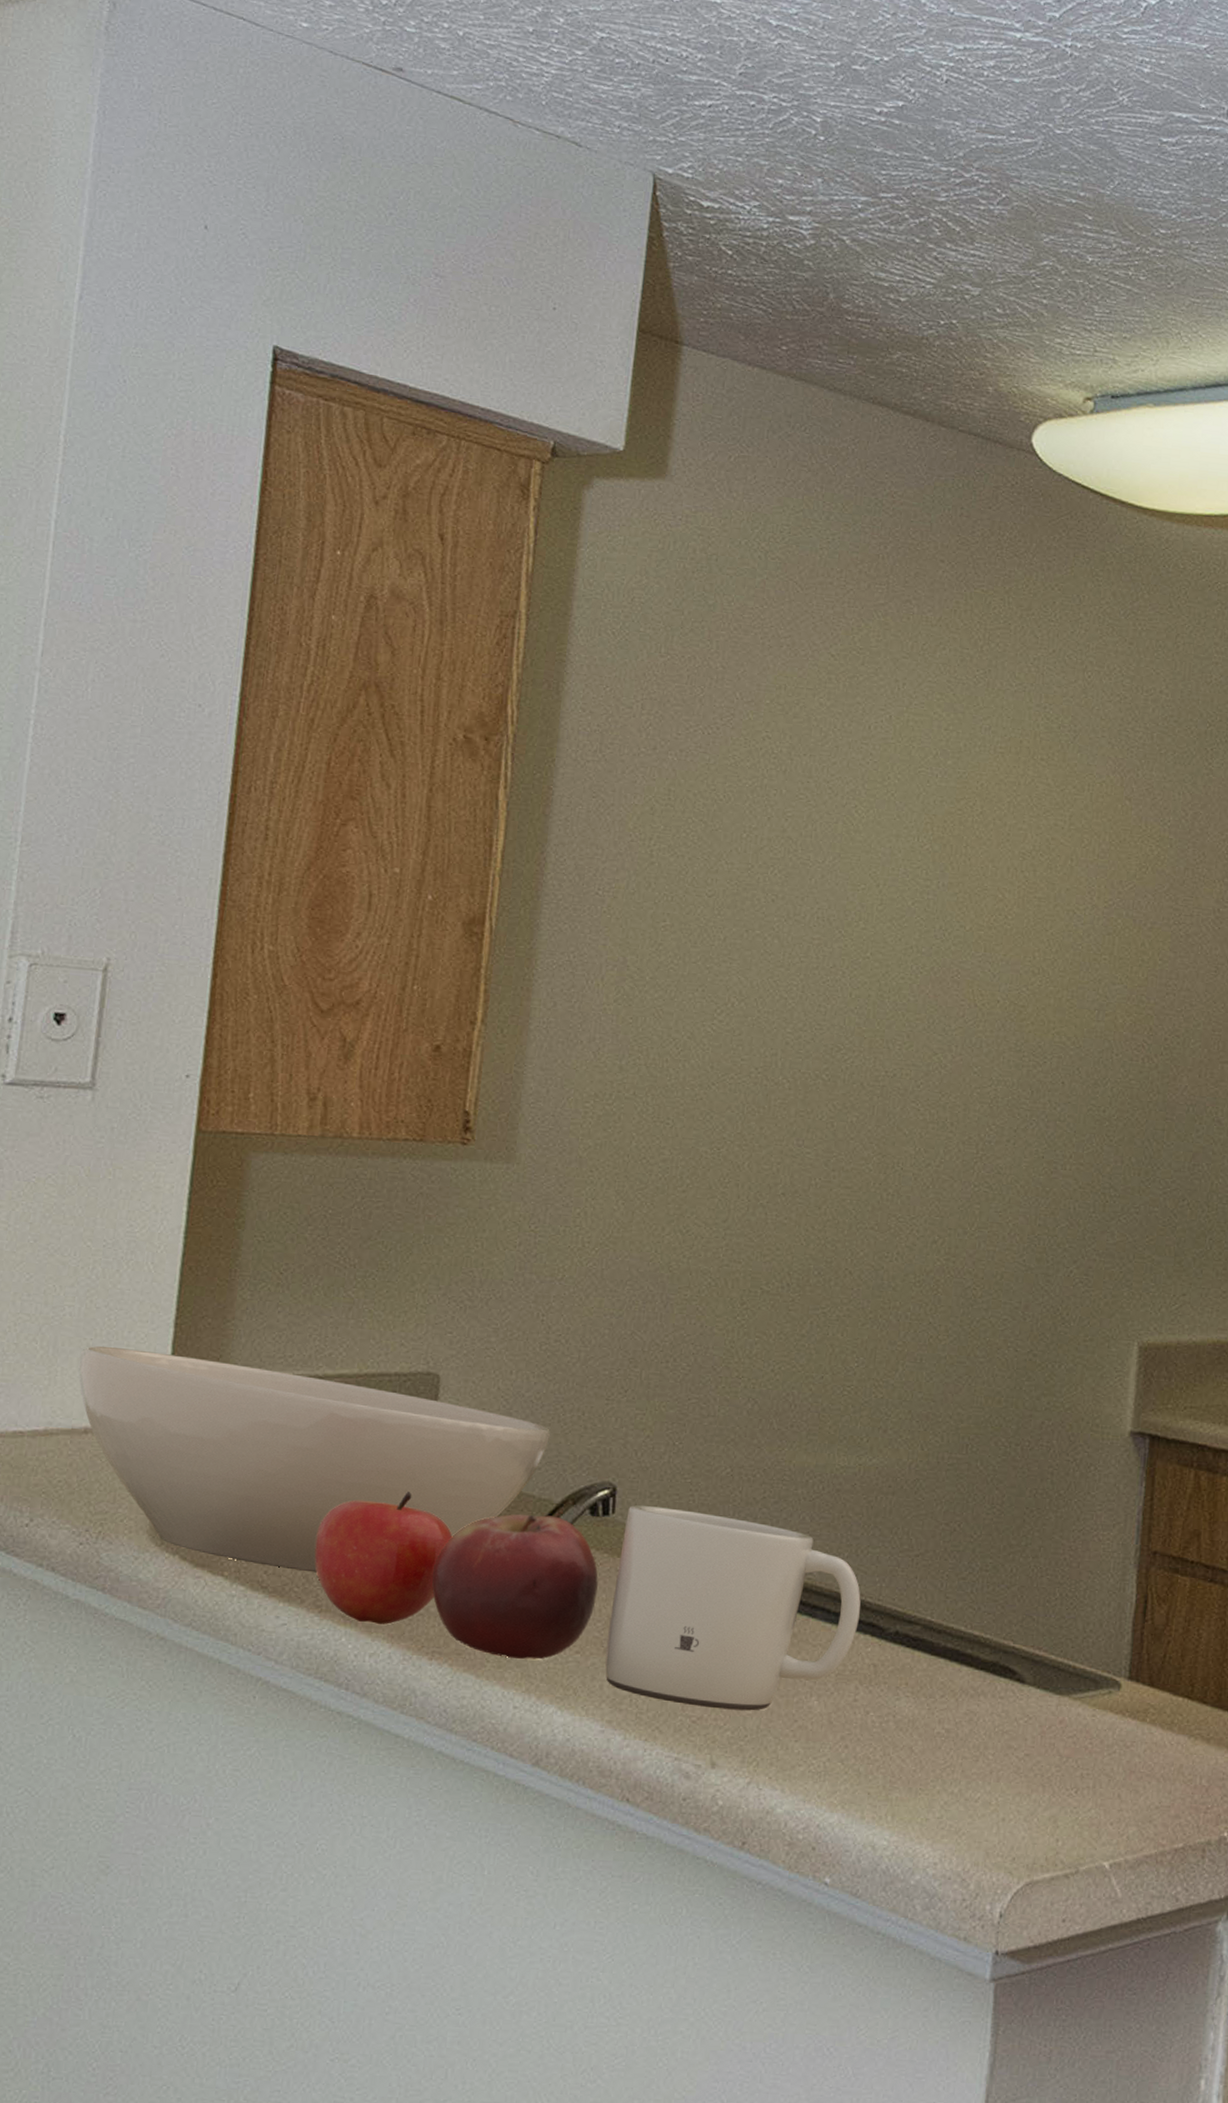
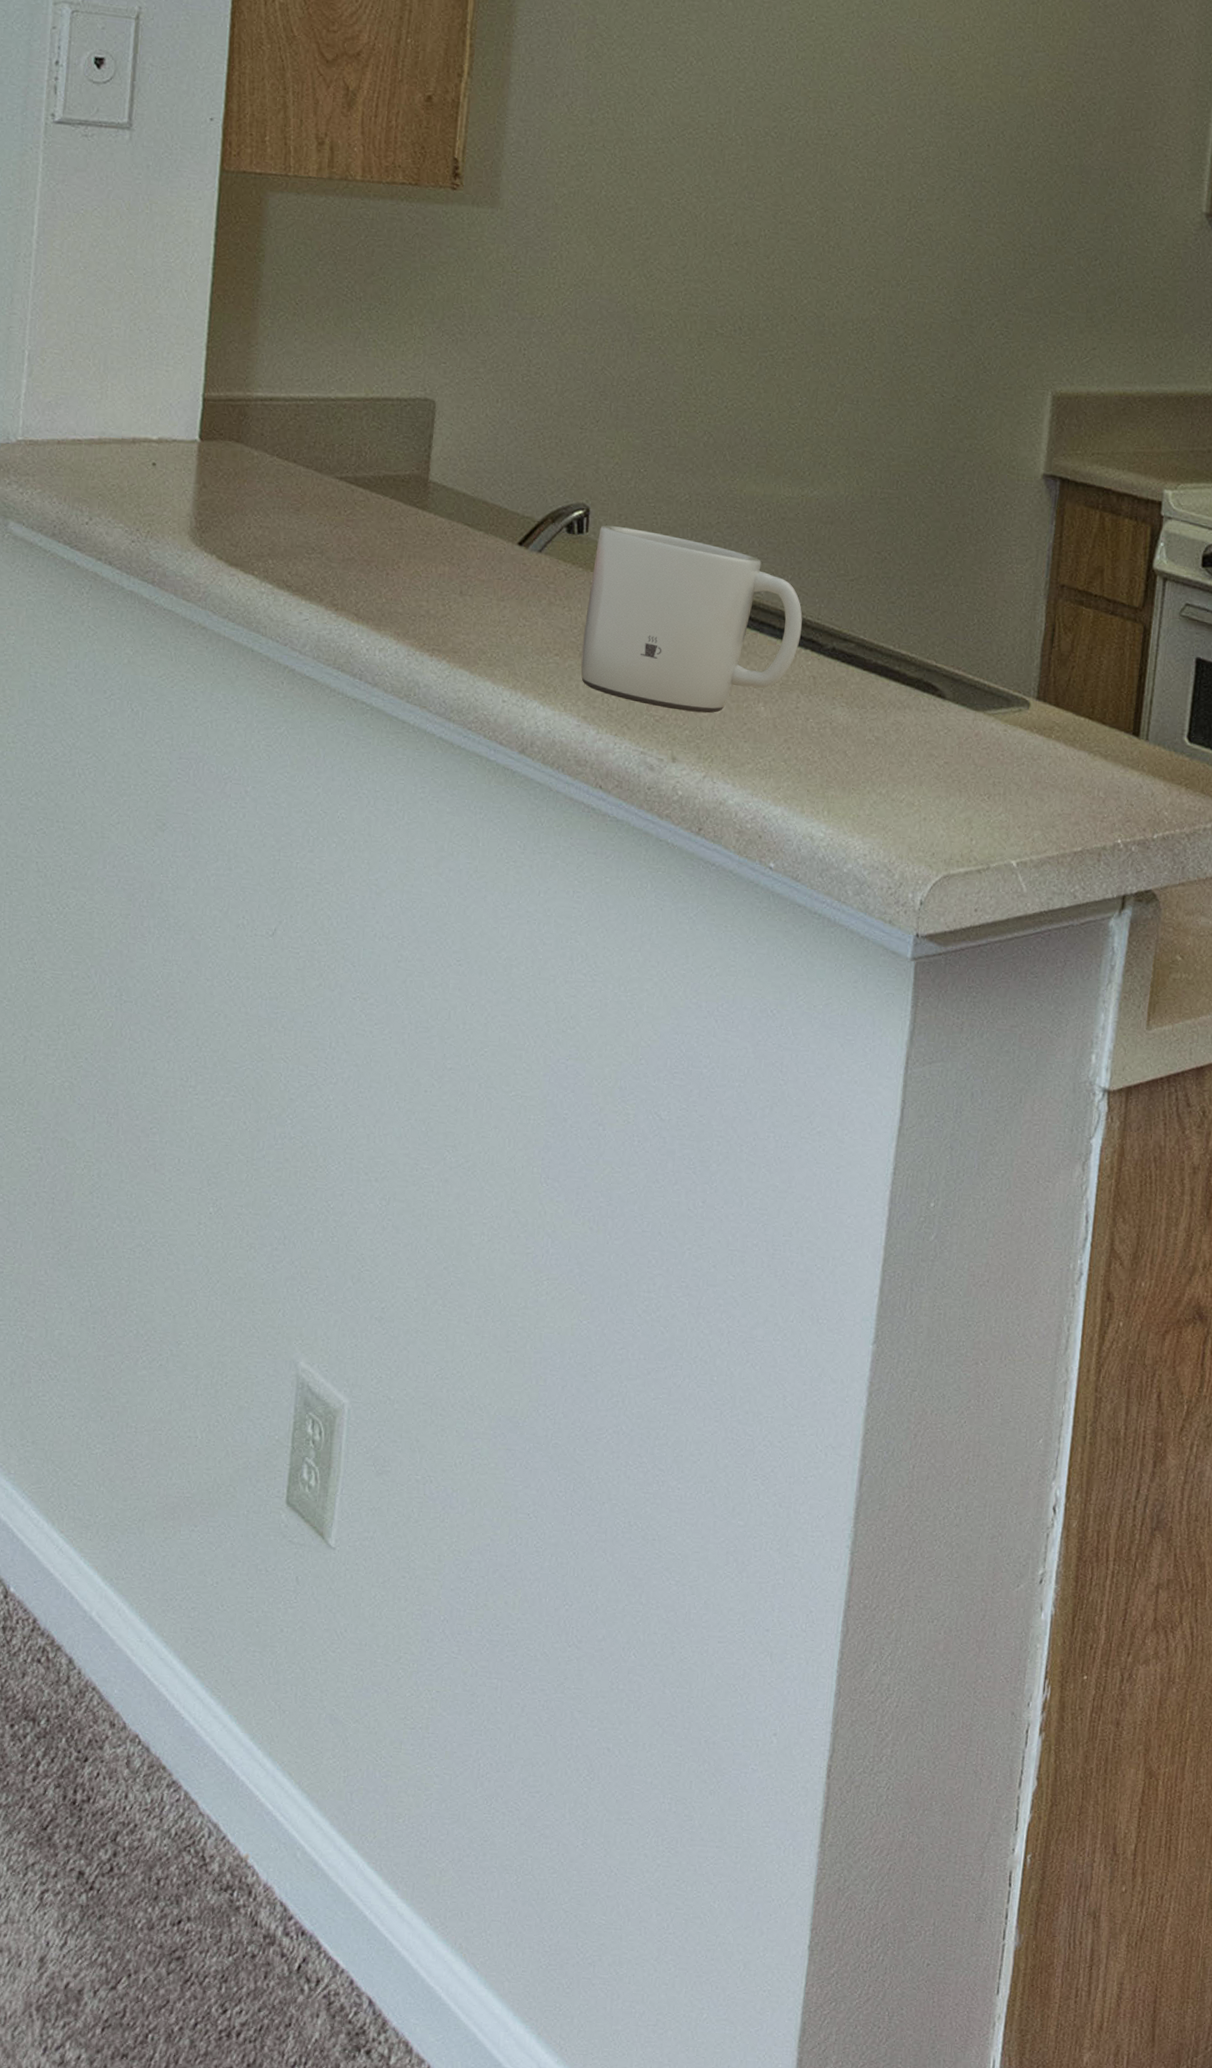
bowl: present [78,1345,551,1573] -> none [126,364,533,575]
fruit: present [314,1492,453,1625] -> none [331,506,449,623]
fruit: present [431,1513,598,1660] -> none [431,529,574,660]

